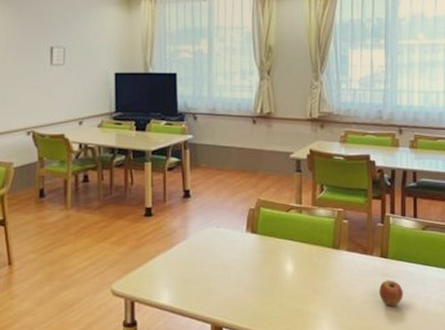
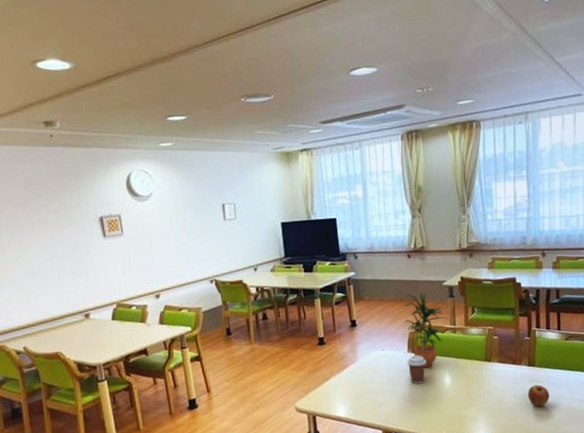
potted plant: none [243,163,293,252] -> present [403,292,447,368]
coffee cup: none [244,237,266,271] -> present [407,355,426,384]

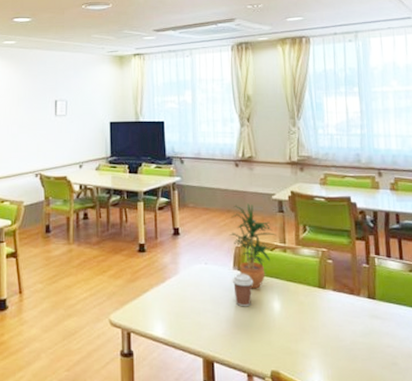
apple: present [528,384,550,407] -> none [369,322,394,349]

